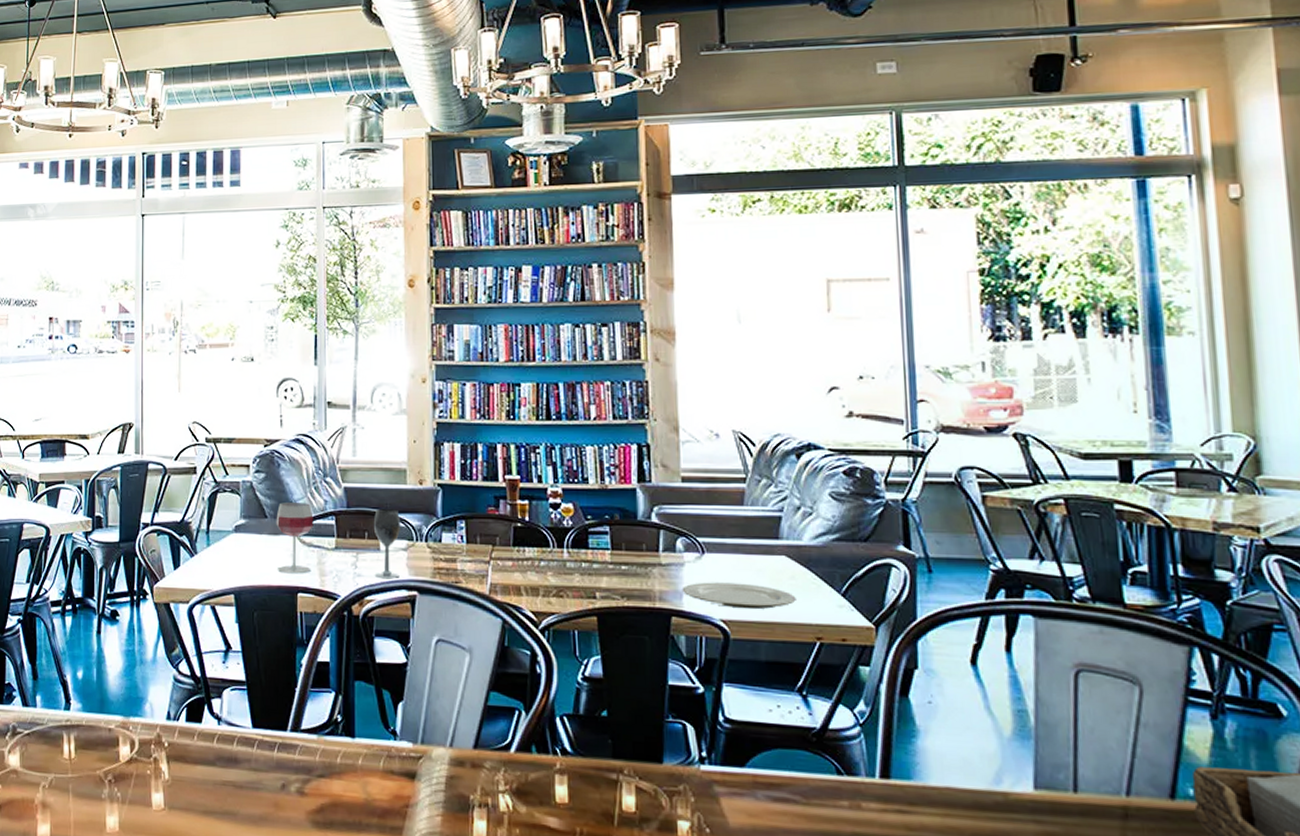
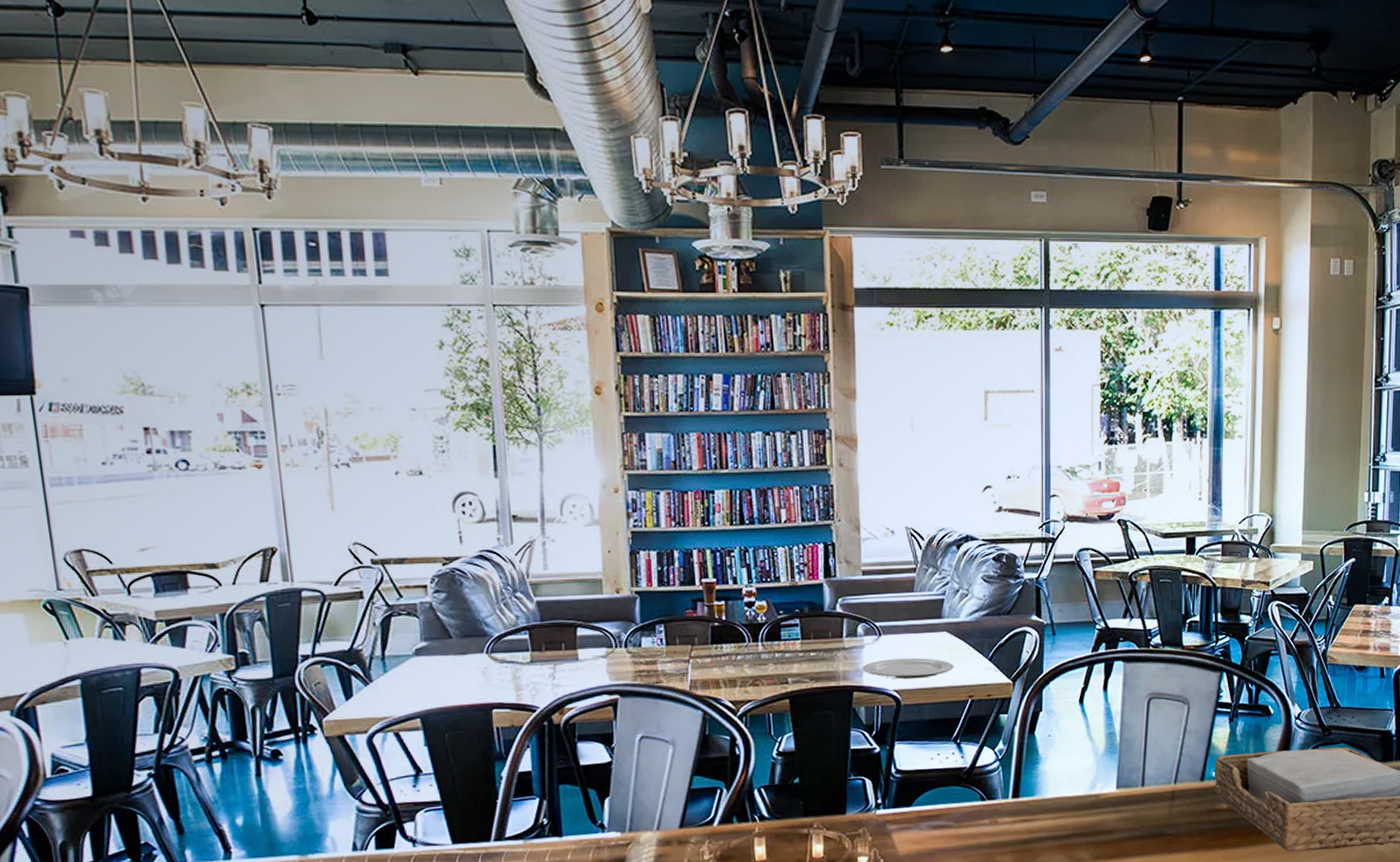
wineglass: present [276,501,314,574] -> none [462,619,506,692]
wine glass: present [373,509,400,579] -> none [570,619,600,687]

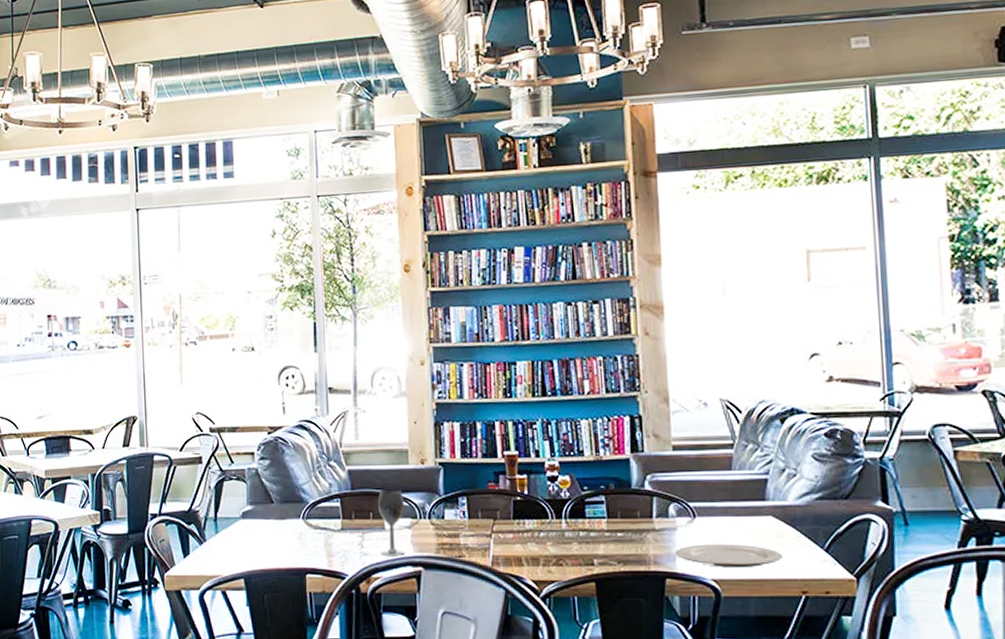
wine glass: none [570,619,600,687] -> present [377,489,405,557]

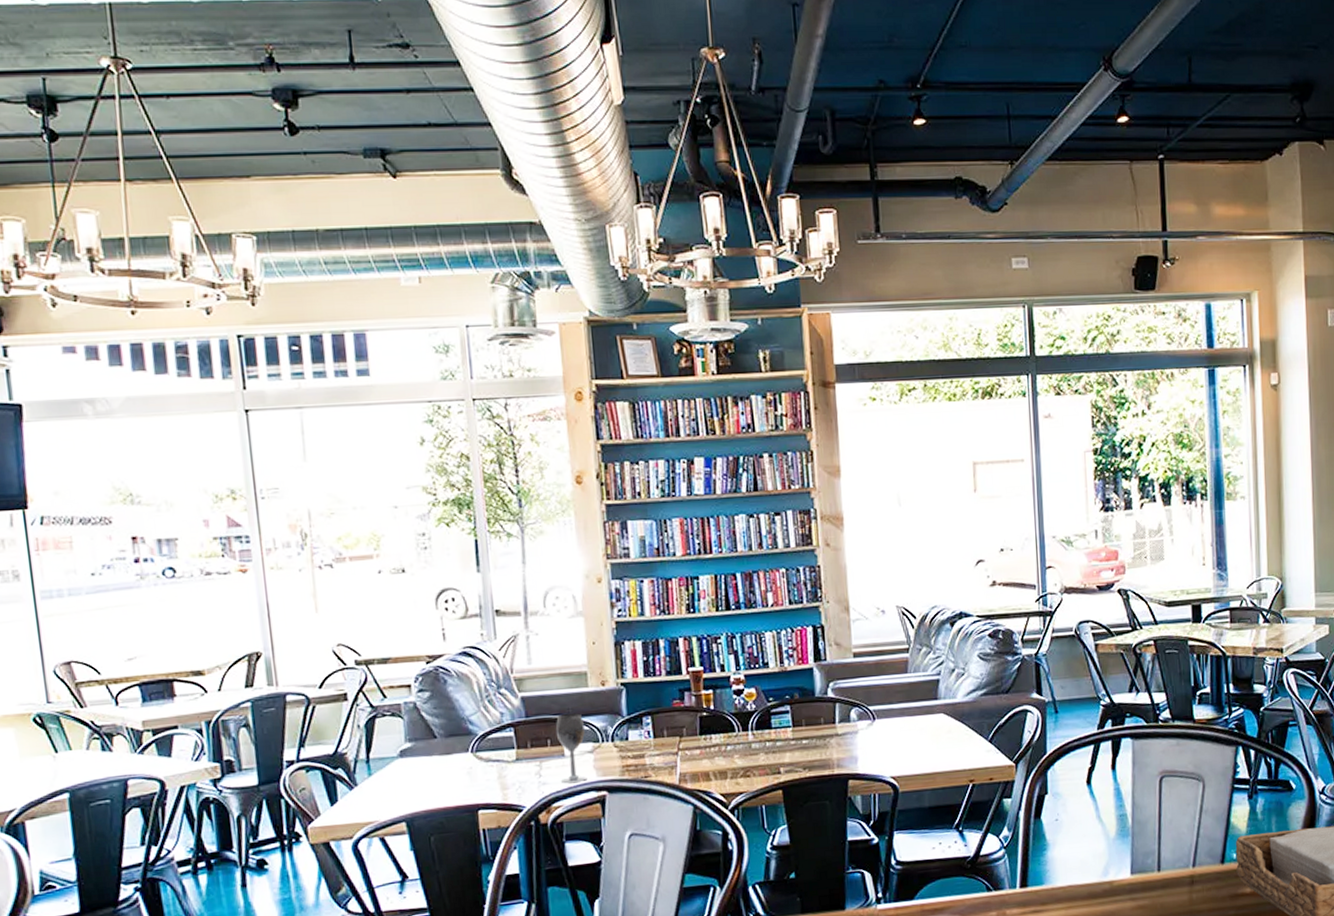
plate: present [675,544,783,567] -> none [856,741,953,765]

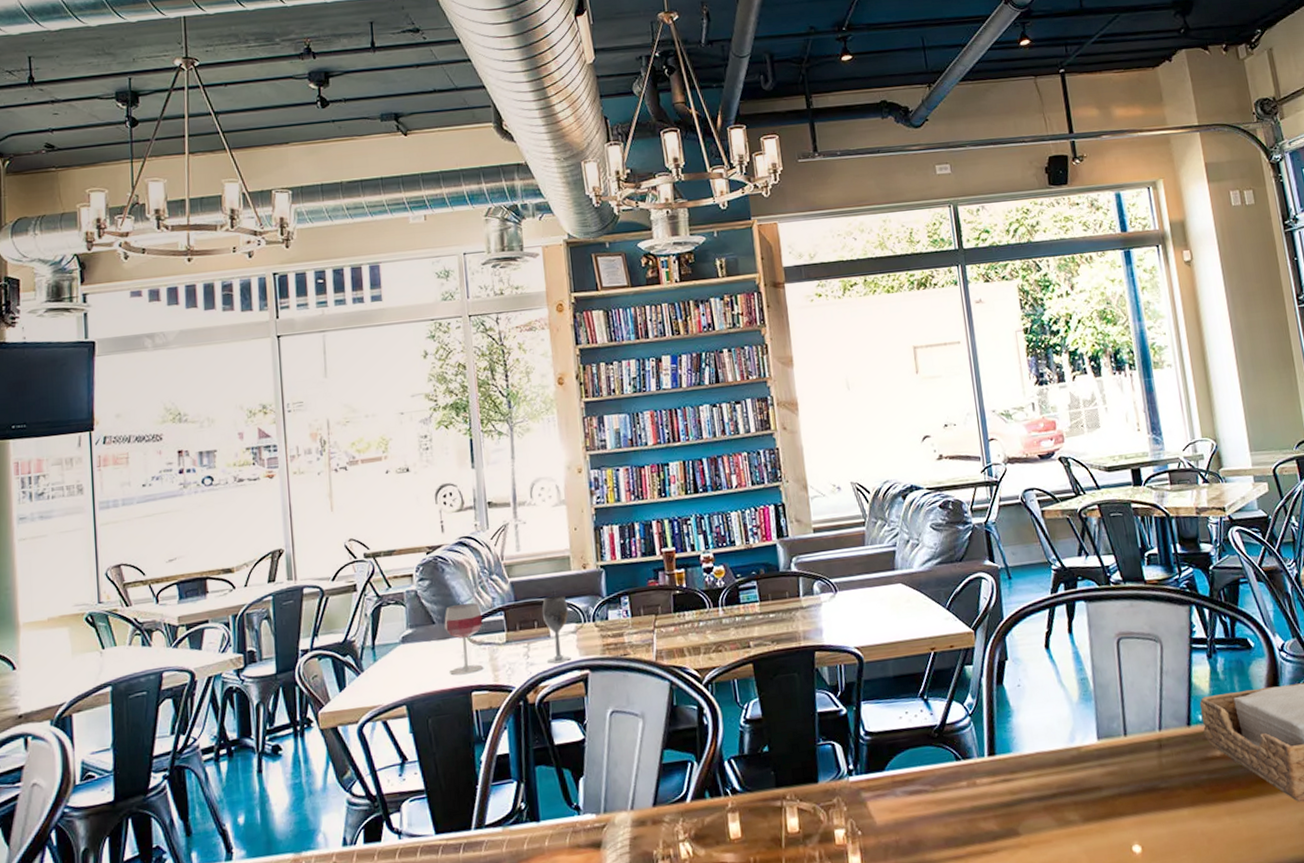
wineglass: none [447,717,492,793] -> present [444,602,484,676]

